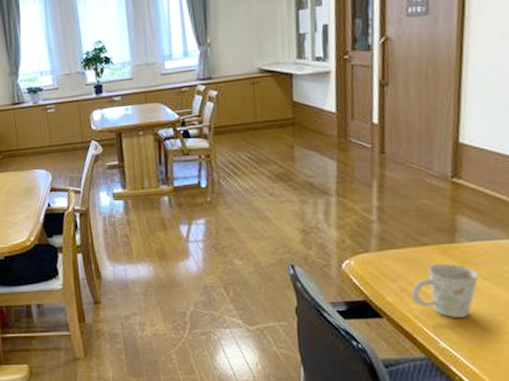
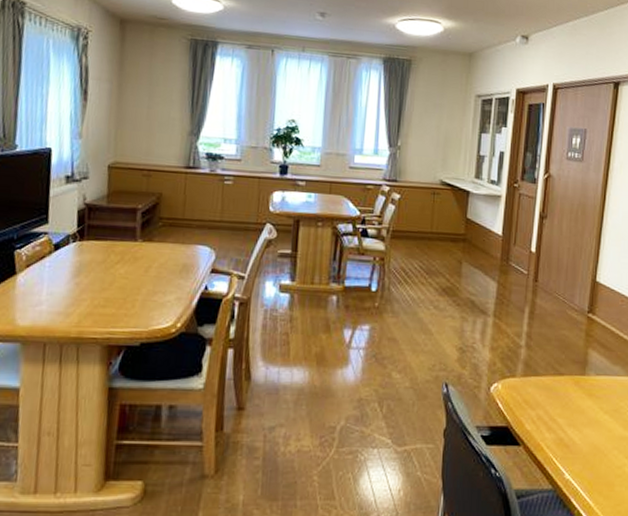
mug: present [411,263,478,318] -> none [546,394,600,450]

